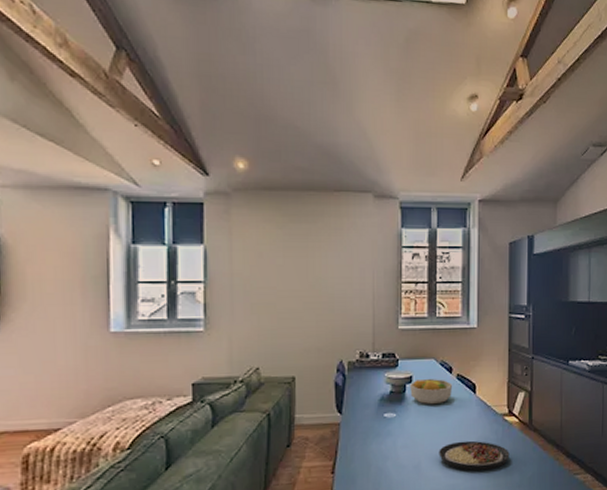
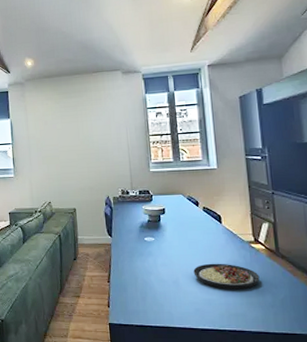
fruit bowl: present [410,378,453,405] -> none [164,210,201,232]

